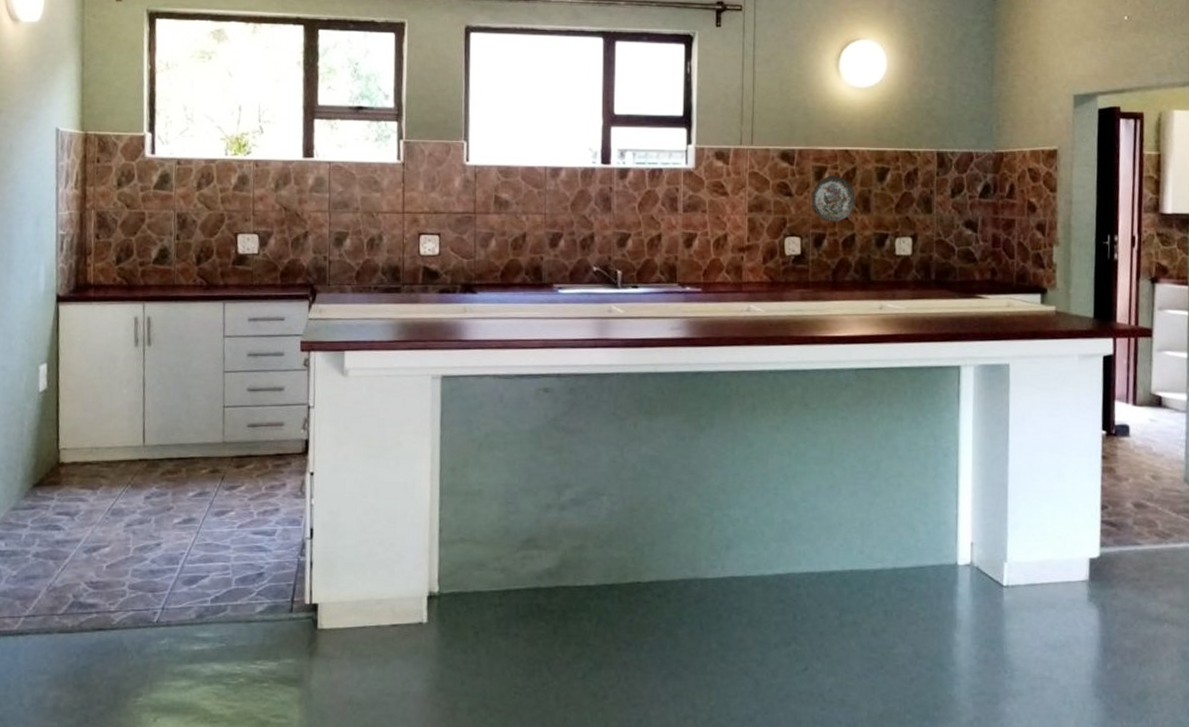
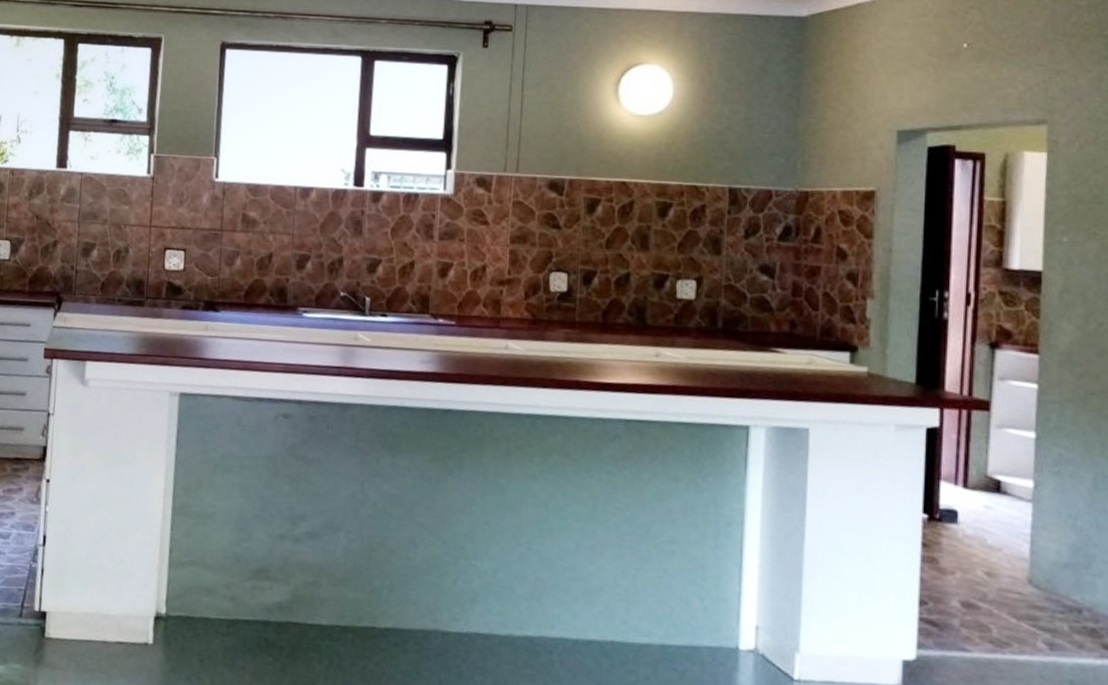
decorative plate: present [811,175,855,223] -> none [581,208,632,260]

